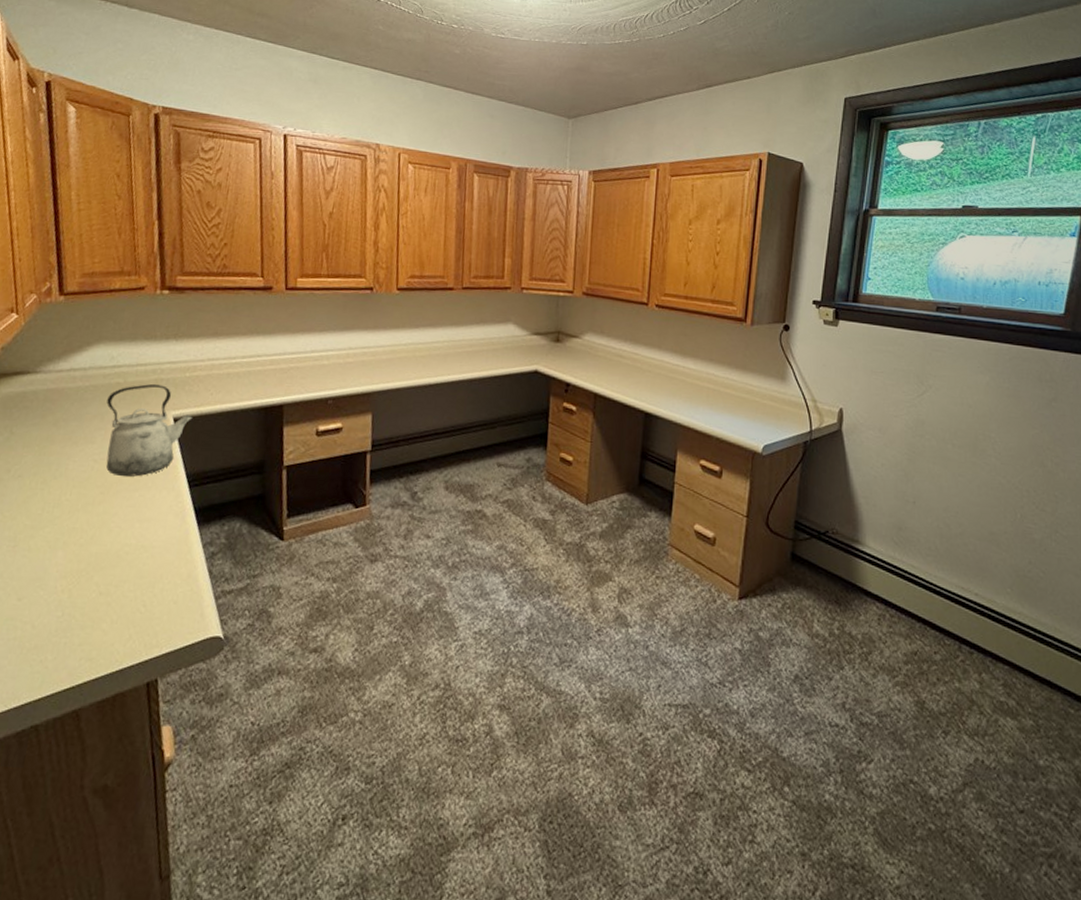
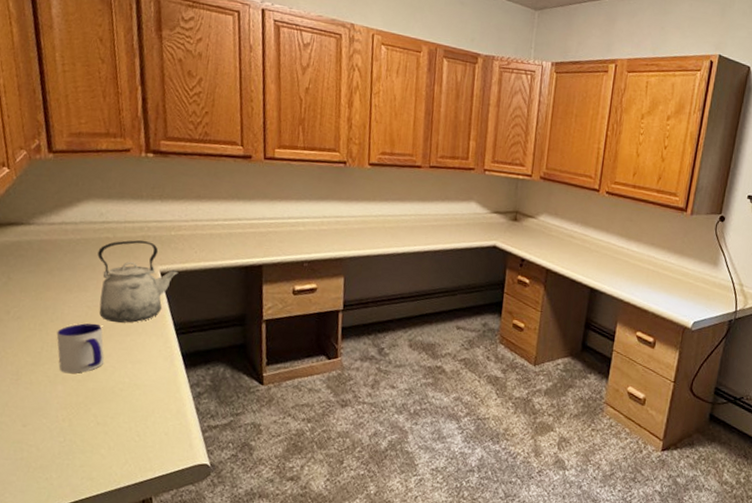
mug: none [59,478,110,537] -> present [56,323,105,374]

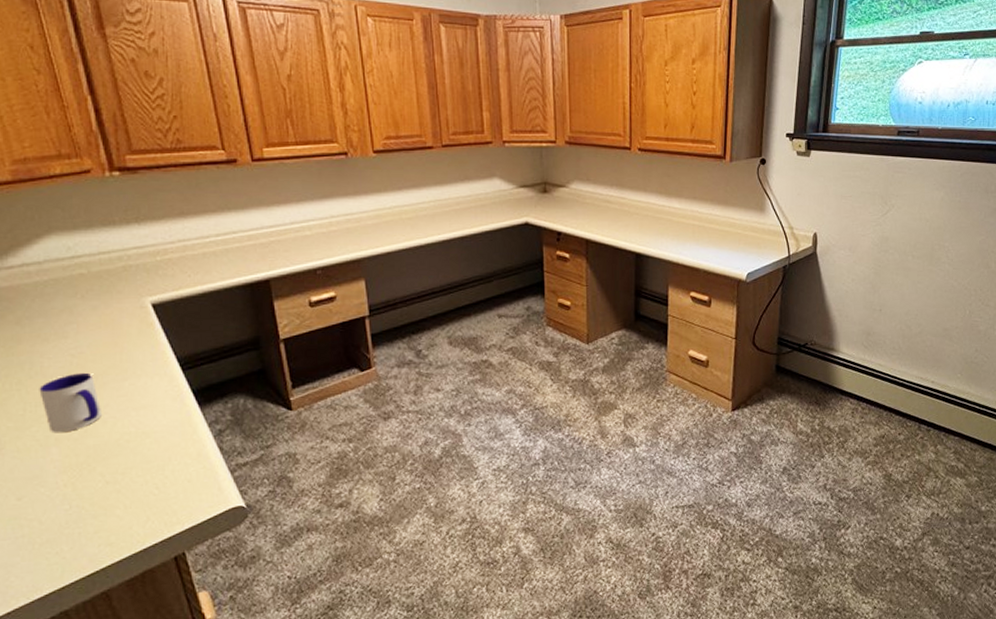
kettle: present [97,240,179,323] -> none [72,271,173,368]

